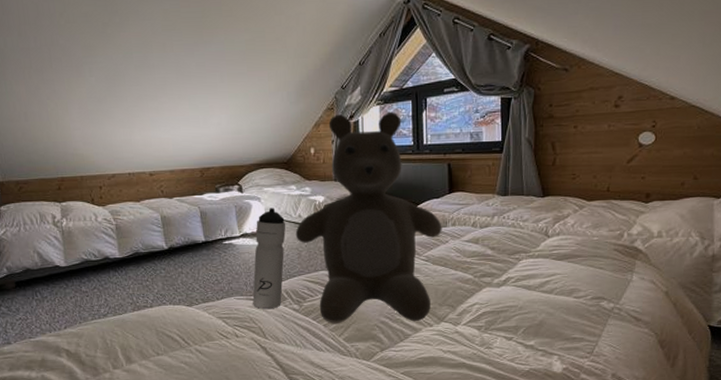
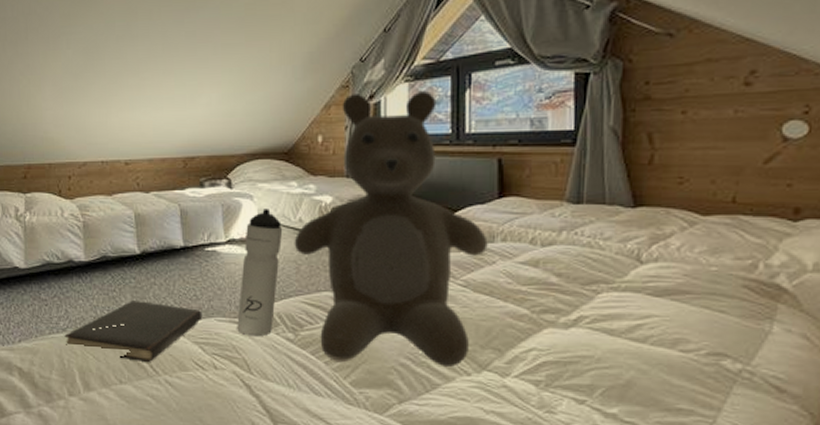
hardcover book: none [105,287,224,336] -> present [64,300,203,362]

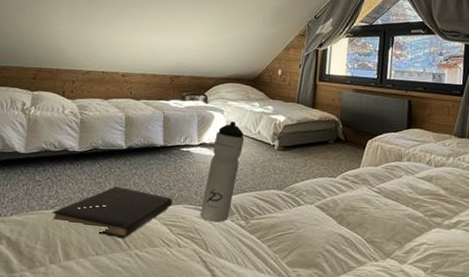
teddy bear: present [294,90,488,367] -> none [252,41,397,254]

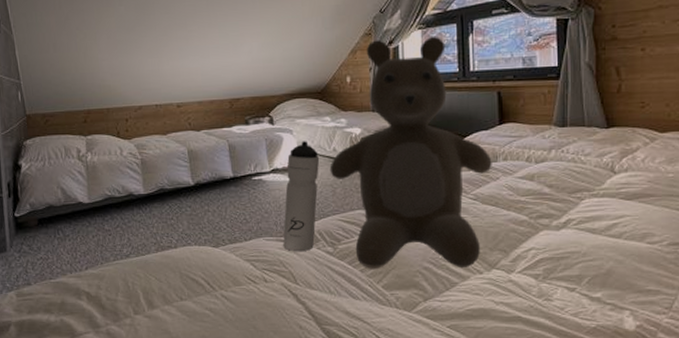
hardcover book: present [52,186,173,238] -> none [128,226,253,280]
teddy bear: none [252,41,397,254] -> present [329,36,492,270]

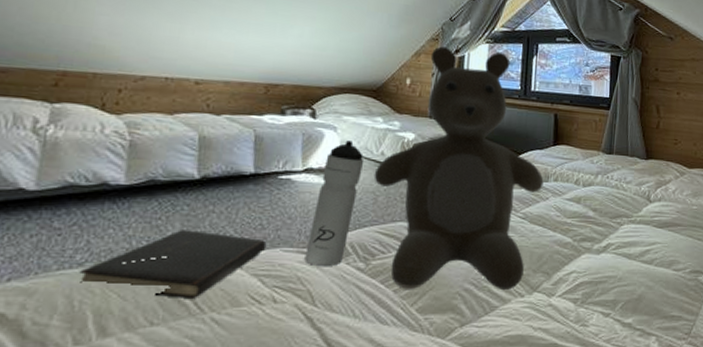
hardcover book: none [128,226,253,280] -> present [79,230,267,298]

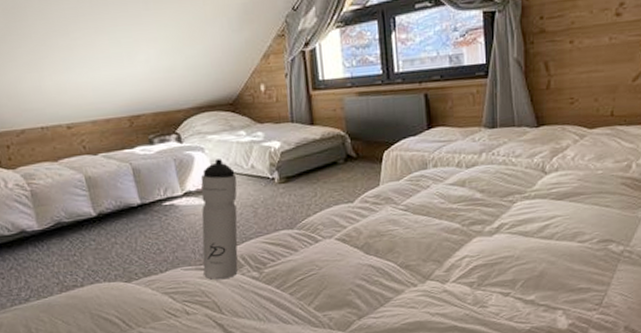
hardcover book: present [79,230,267,298] -> none [28,261,169,319]
teddy bear: present [373,46,544,290] -> none [248,35,422,292]

